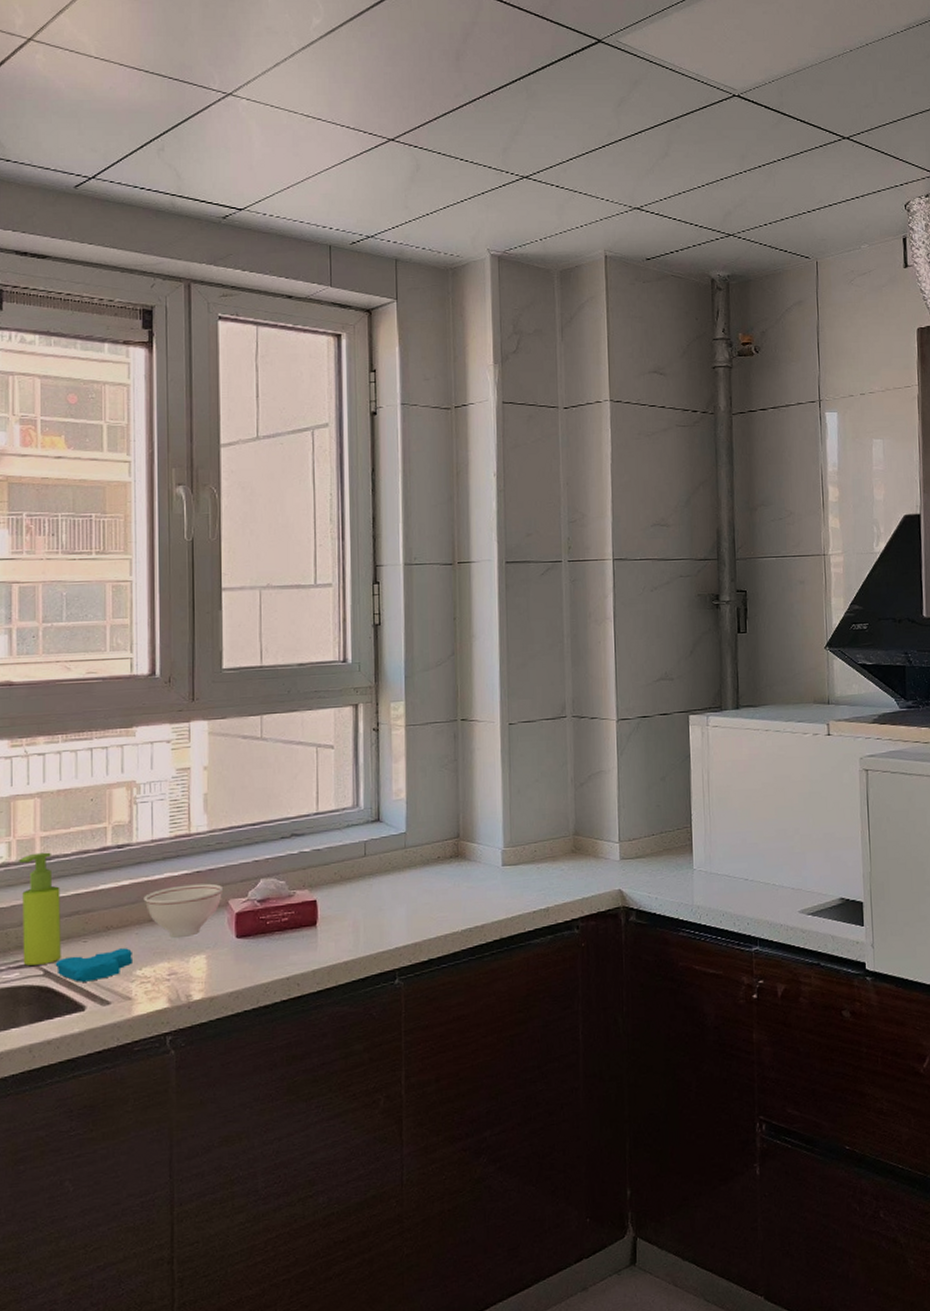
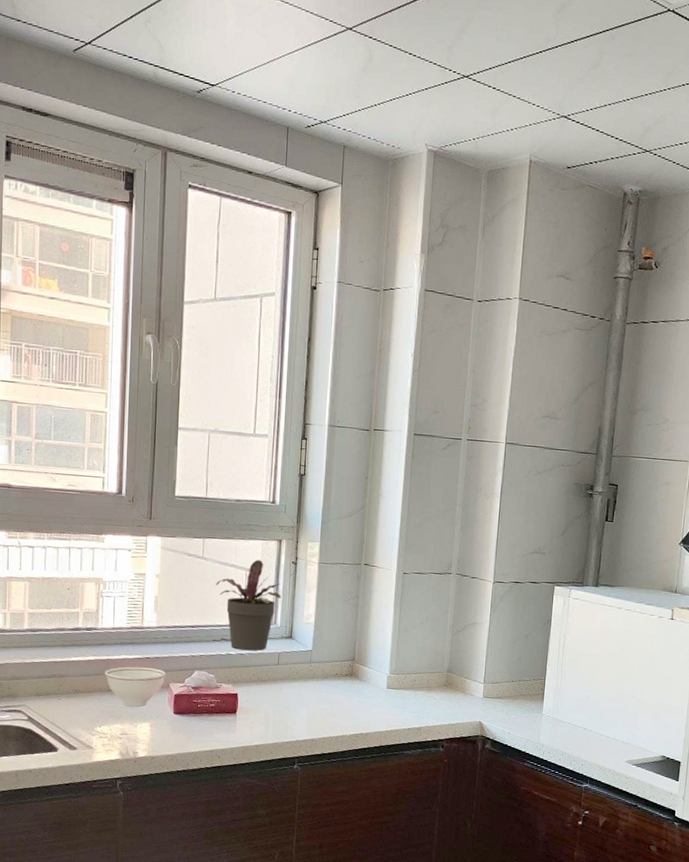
soap dispenser: present [19,852,61,966] -> none [12,625,42,712]
sponge: present [55,948,134,982] -> none [36,708,95,730]
potted plant: none [280,731,363,845] -> present [216,560,281,651]

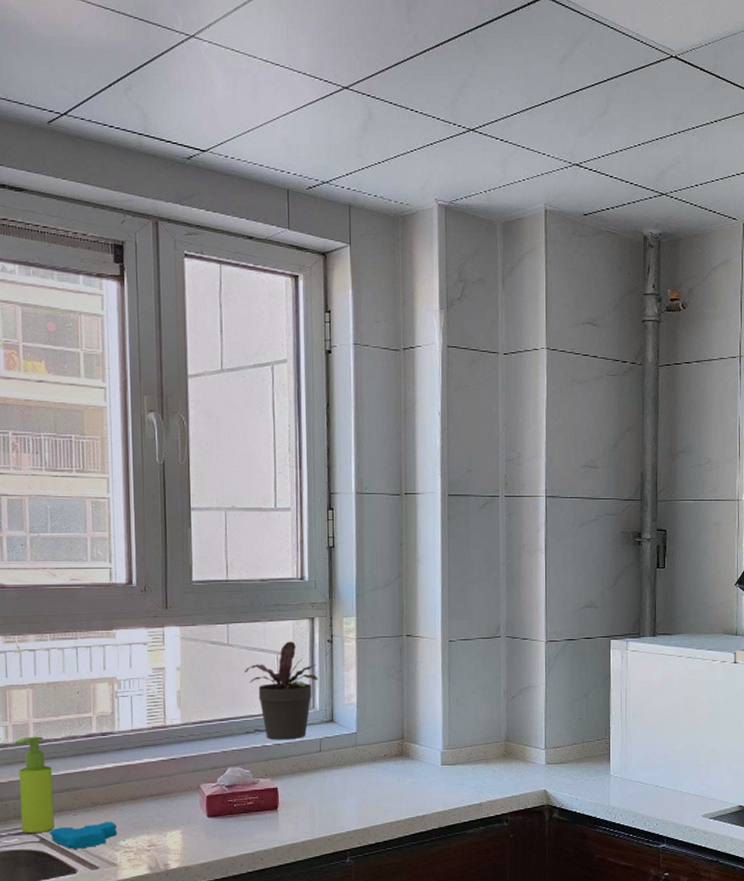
soap dispenser: none [12,625,42,712] -> present [15,736,54,833]
sponge: none [36,708,95,730] -> present [49,822,118,849]
bowl: present [105,666,166,708] -> none [125,769,196,816]

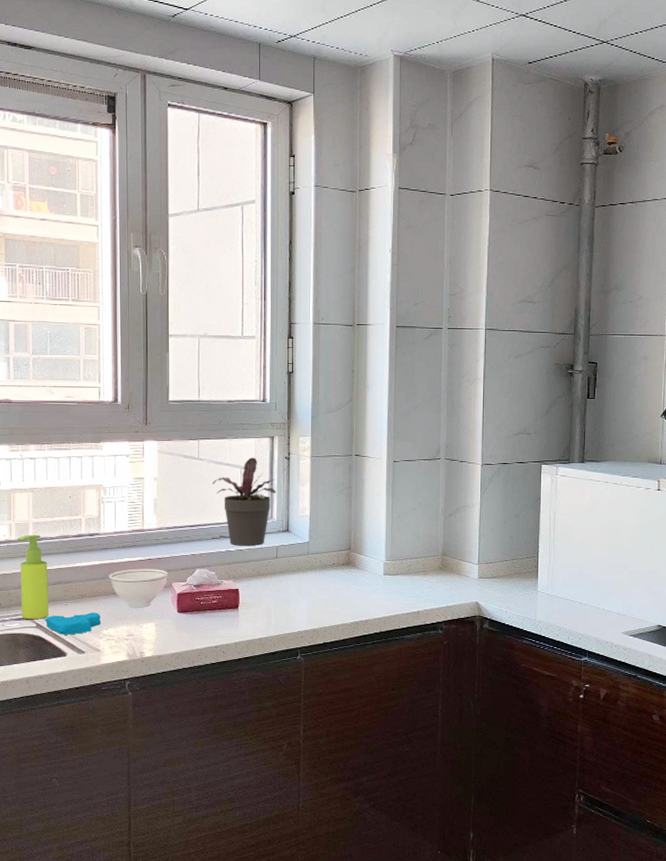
bowl: none [125,769,196,816] -> present [109,568,169,609]

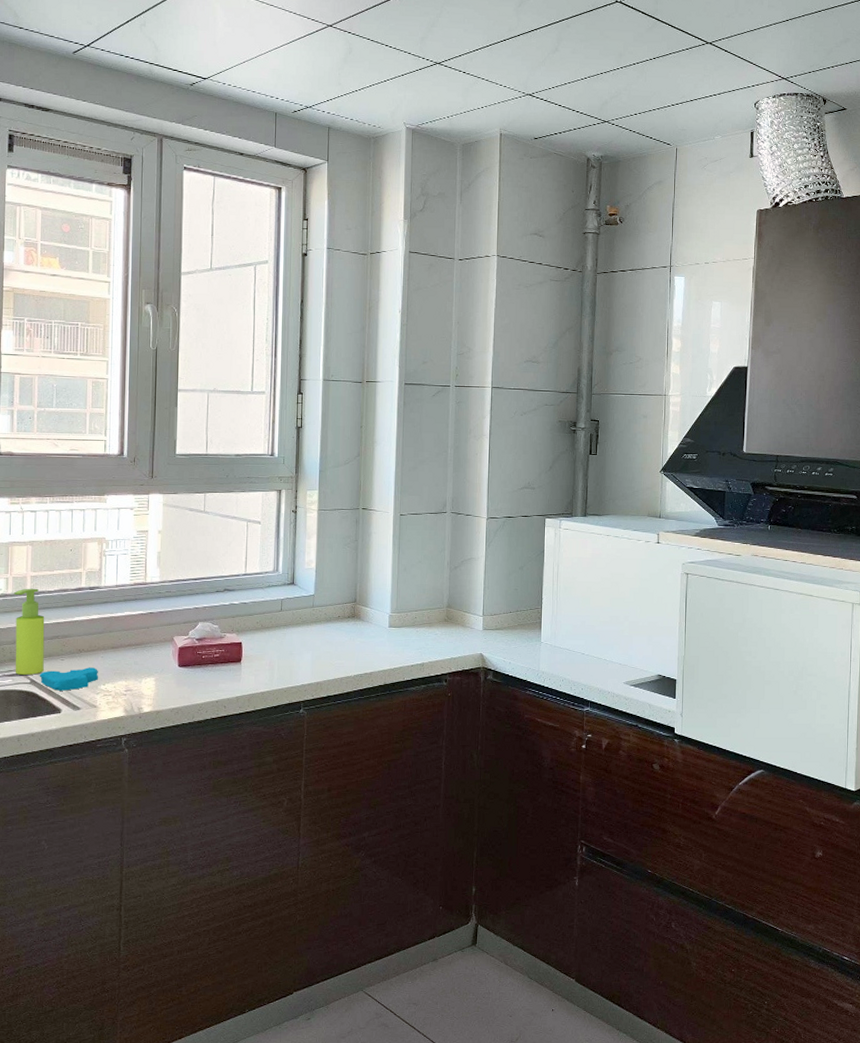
bowl: present [109,568,169,609] -> none [108,622,170,664]
potted plant: present [212,457,276,546] -> none [218,510,282,599]

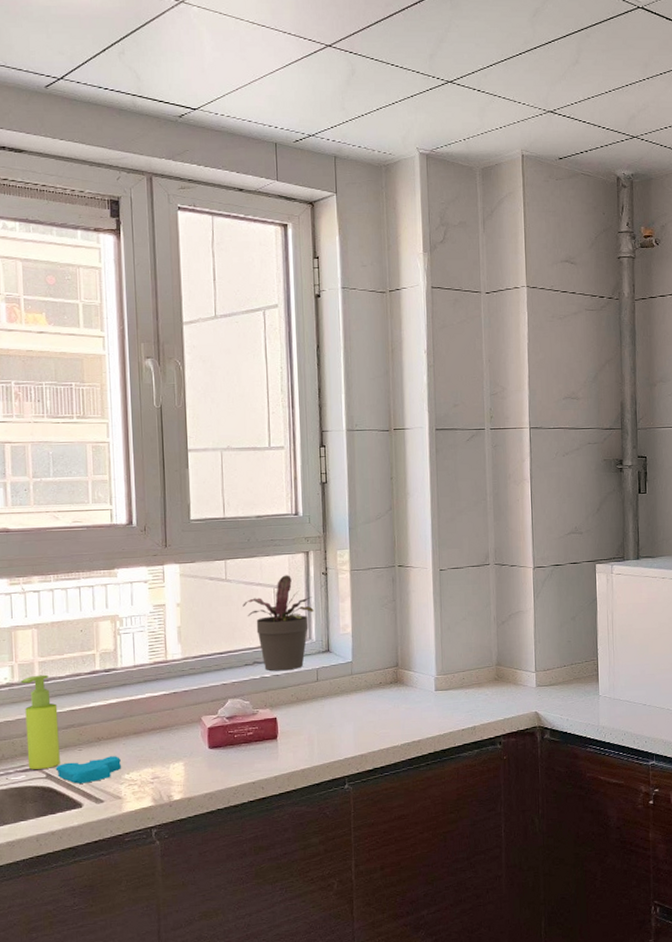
potted plant: none [218,510,282,599] -> present [243,575,314,671]

